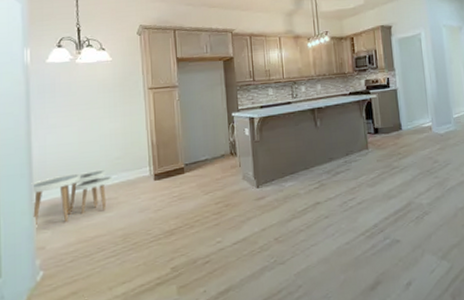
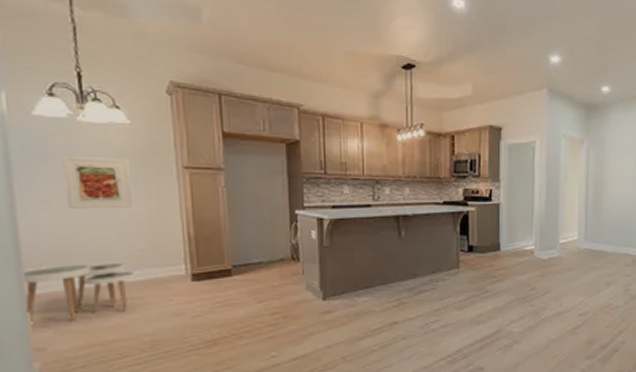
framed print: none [65,87,112,130] -> present [63,157,132,209]

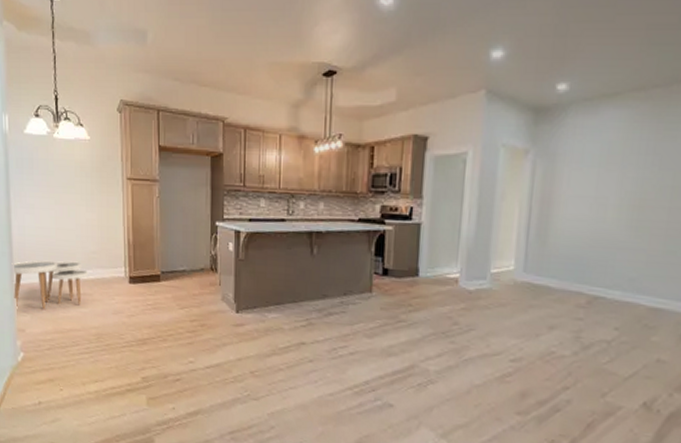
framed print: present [63,157,132,209] -> none [42,168,88,214]

